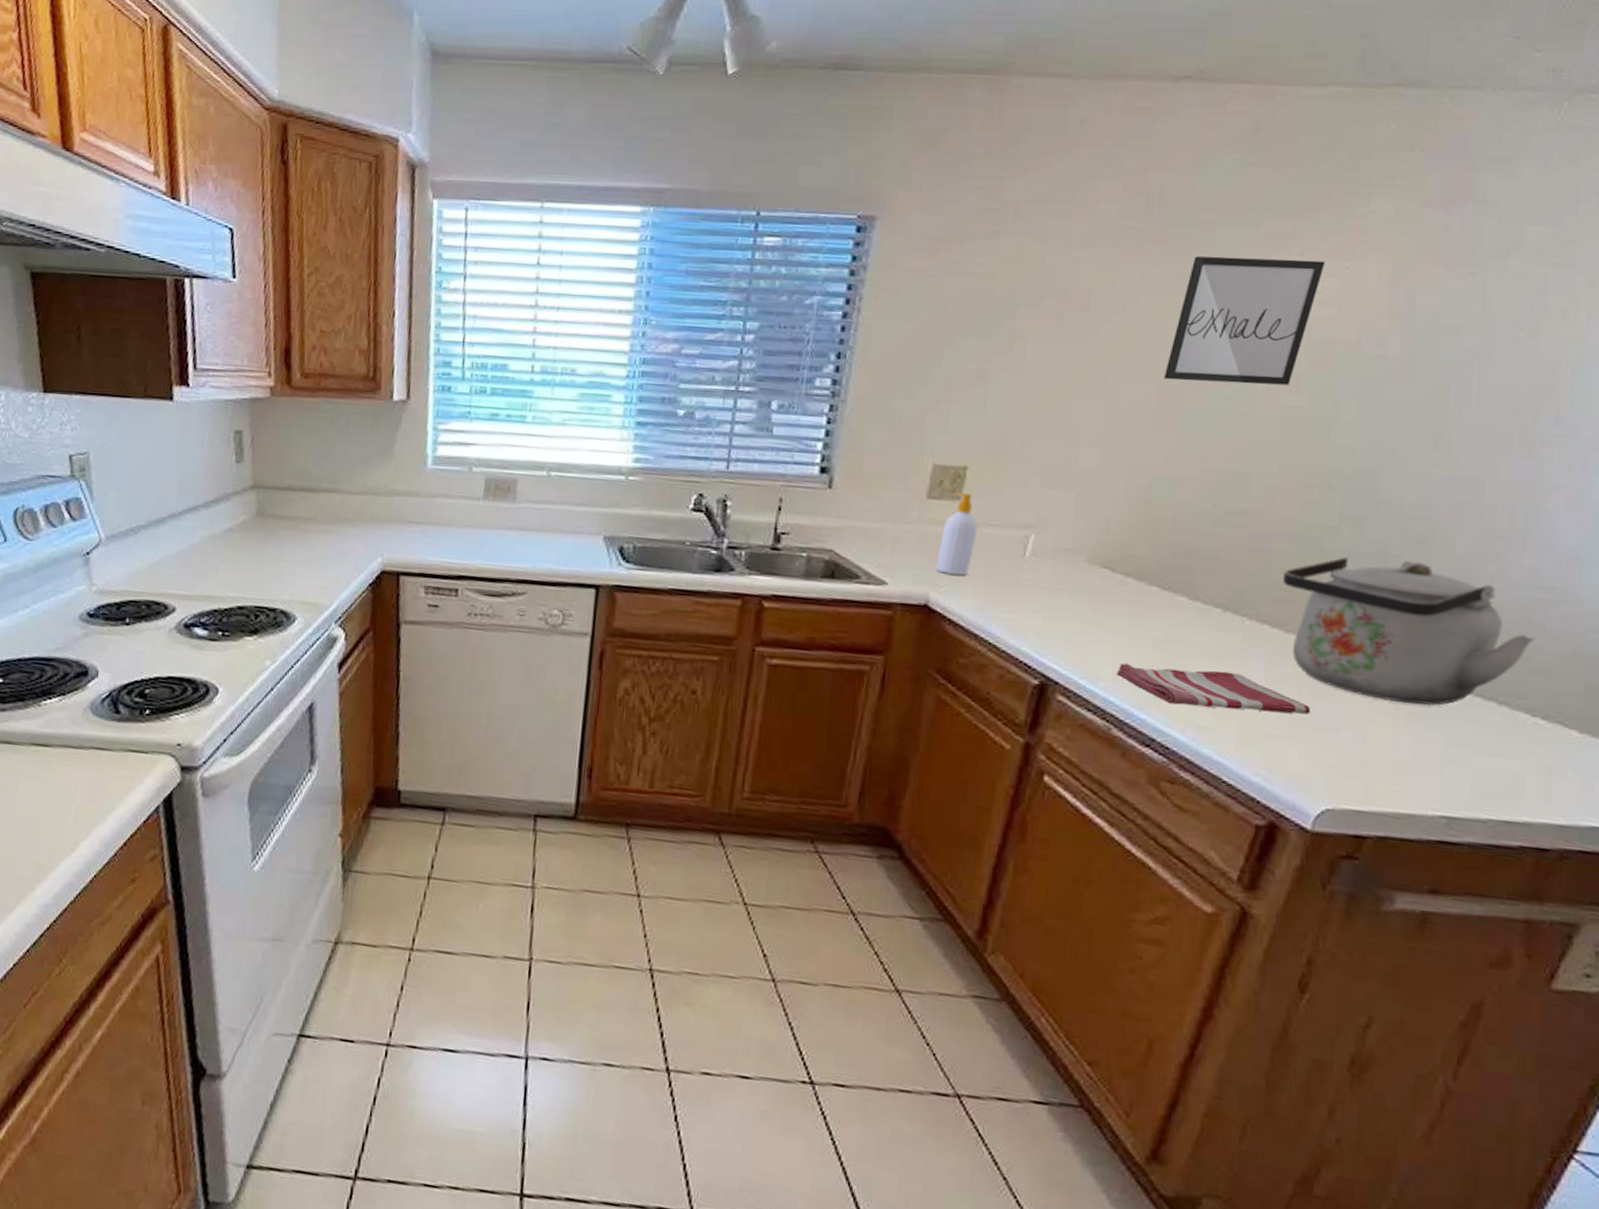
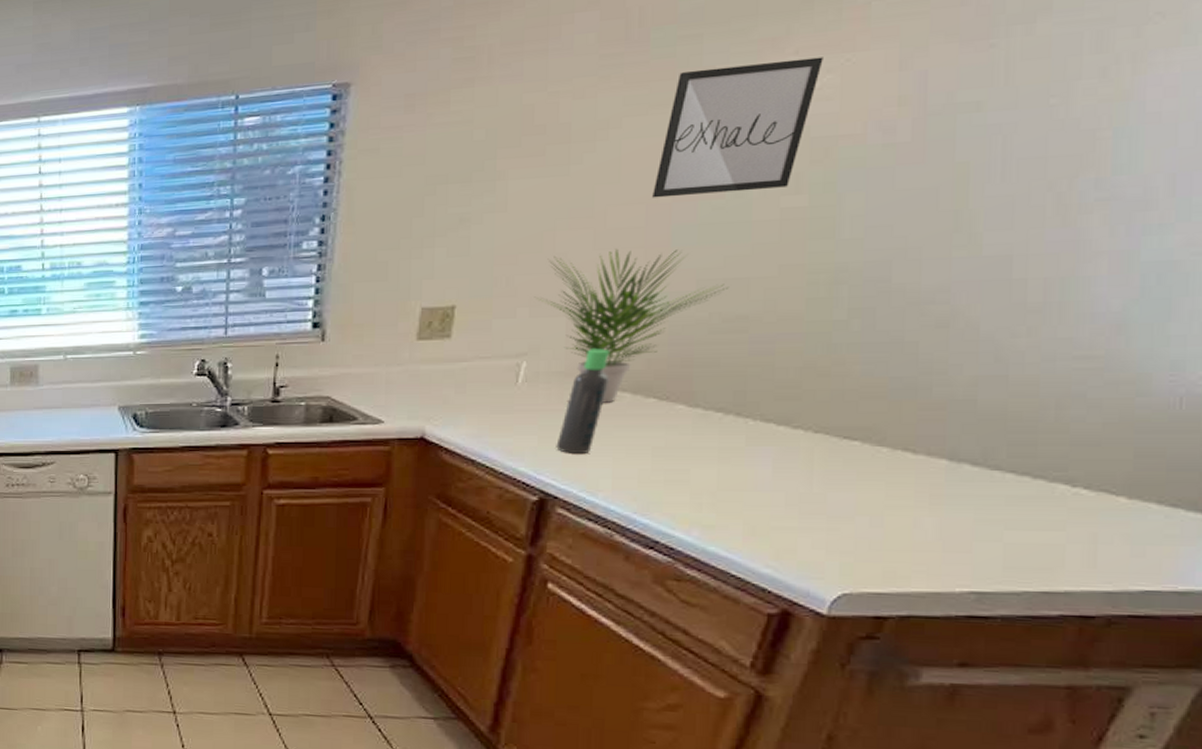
soap bottle: present [935,491,978,575] -> none [429,330,469,407]
potted plant: none [1046,426,1232,587] -> present [534,248,730,403]
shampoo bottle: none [1059,528,1116,639] -> present [556,348,610,455]
dish towel: present [1117,663,1311,715] -> none [616,472,823,508]
kettle: present [1283,557,1535,706] -> none [788,345,1075,487]

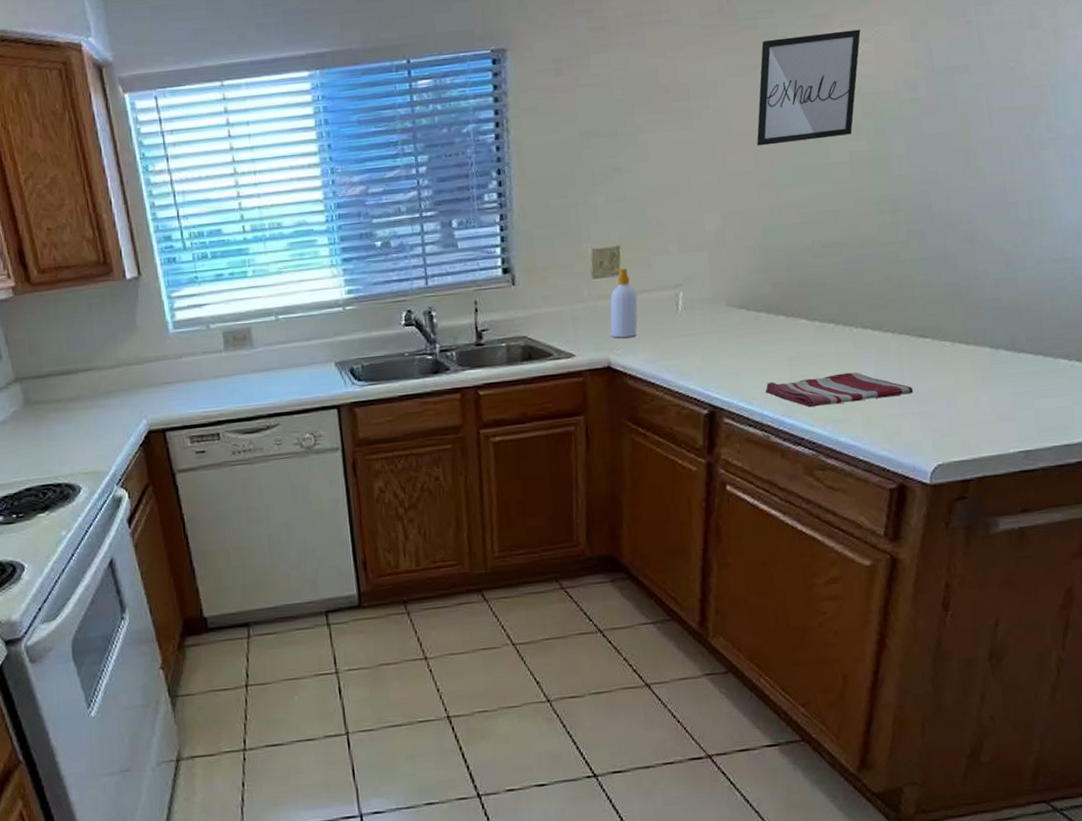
soap bottle: none [429,330,469,407] -> present [610,267,638,338]
potted plant: present [534,248,730,403] -> none [680,189,823,323]
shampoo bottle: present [556,348,610,455] -> none [715,276,748,370]
dish towel: none [616,472,823,508] -> present [765,372,914,408]

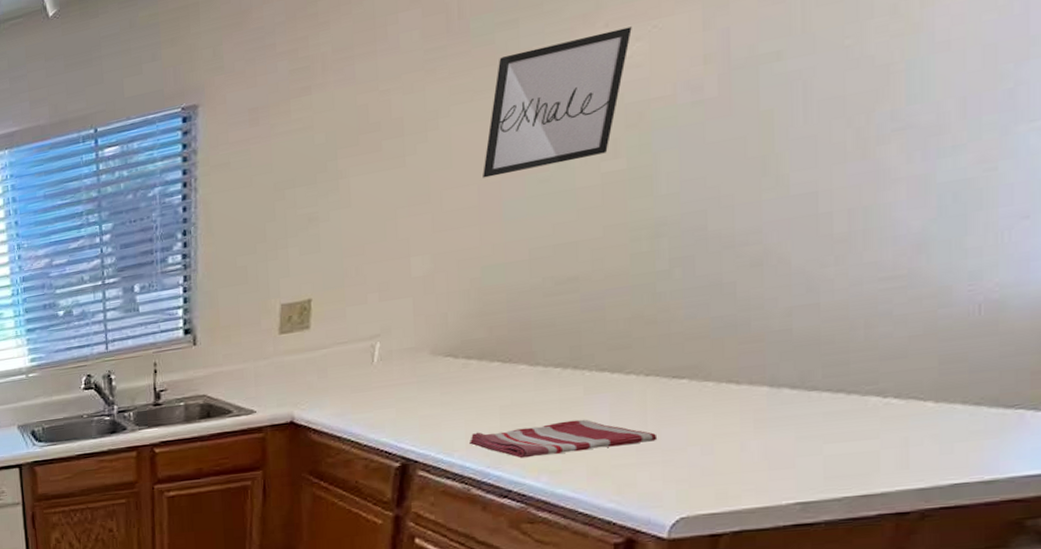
soap bottle: present [610,267,638,338] -> none [295,321,328,393]

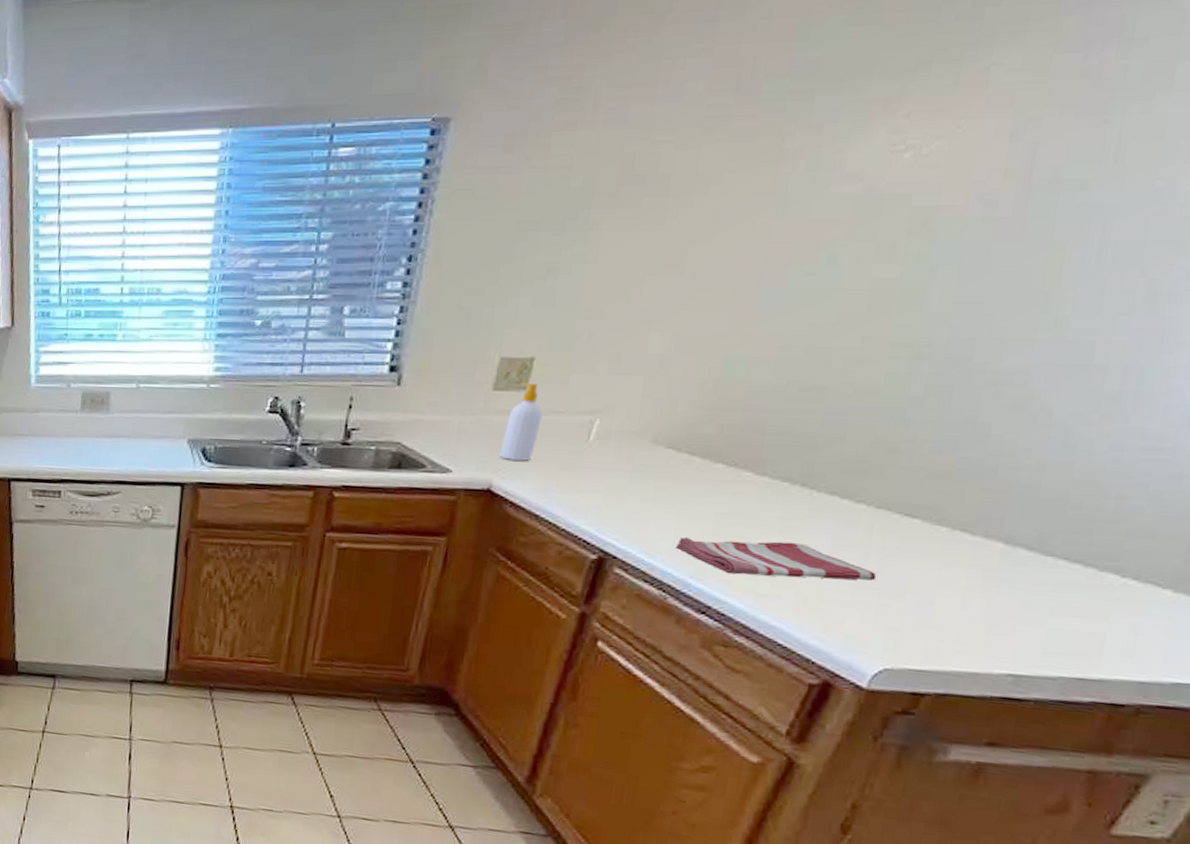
soap bottle: none [295,321,328,393] -> present [499,382,543,461]
wall art: present [483,26,632,178] -> none [744,122,934,259]

